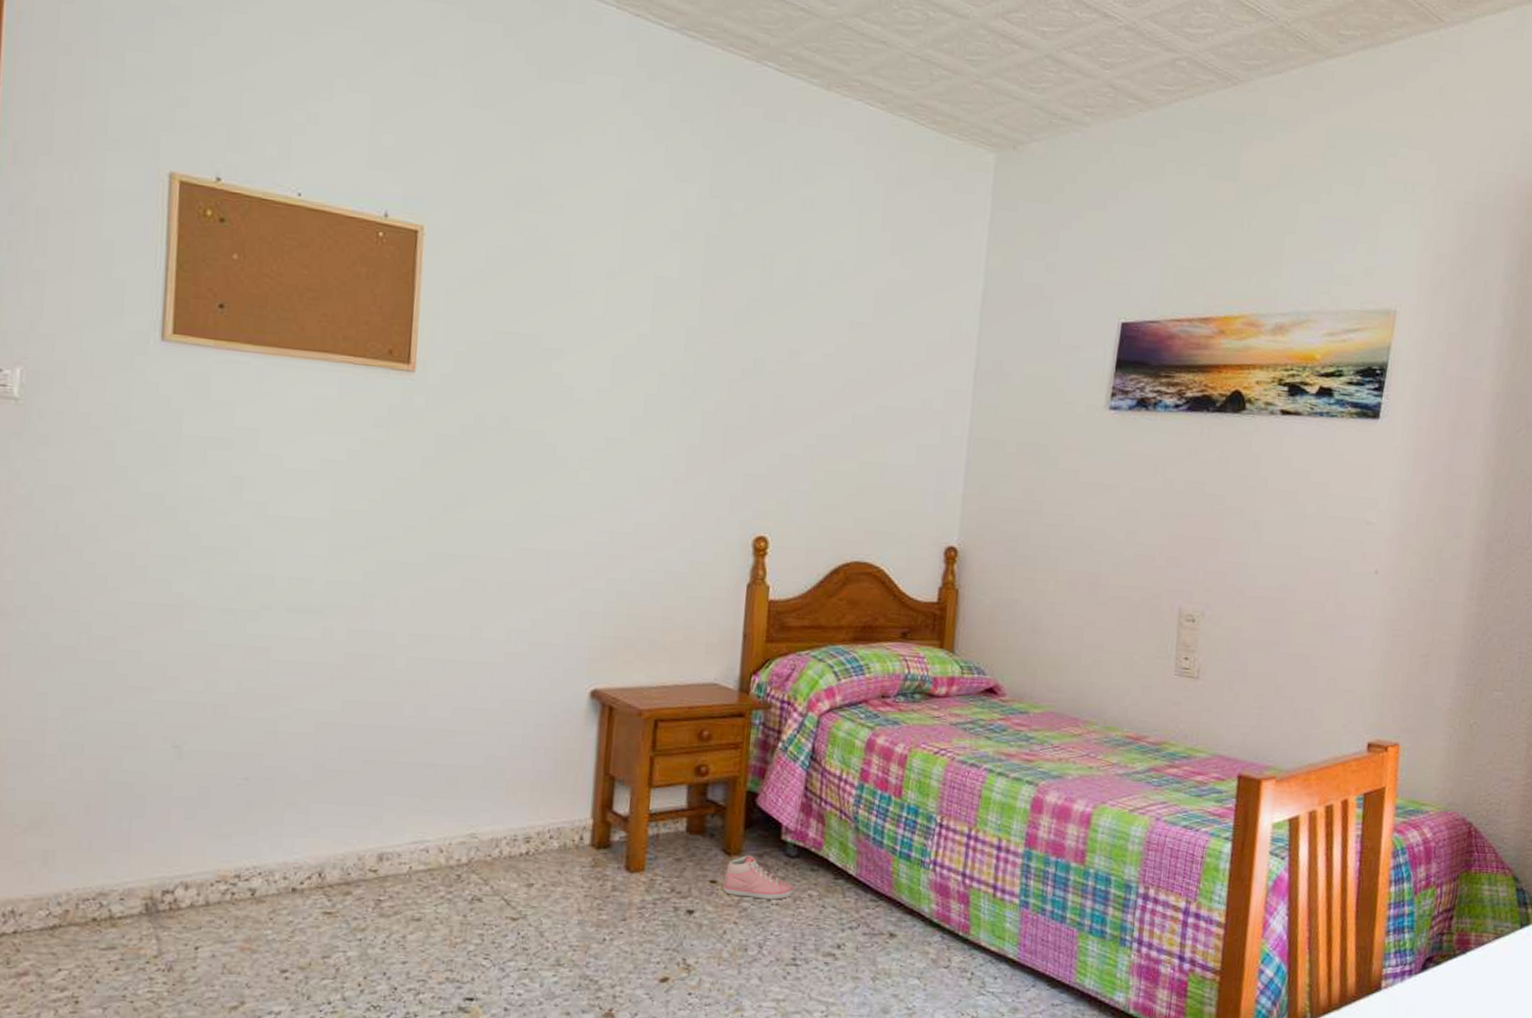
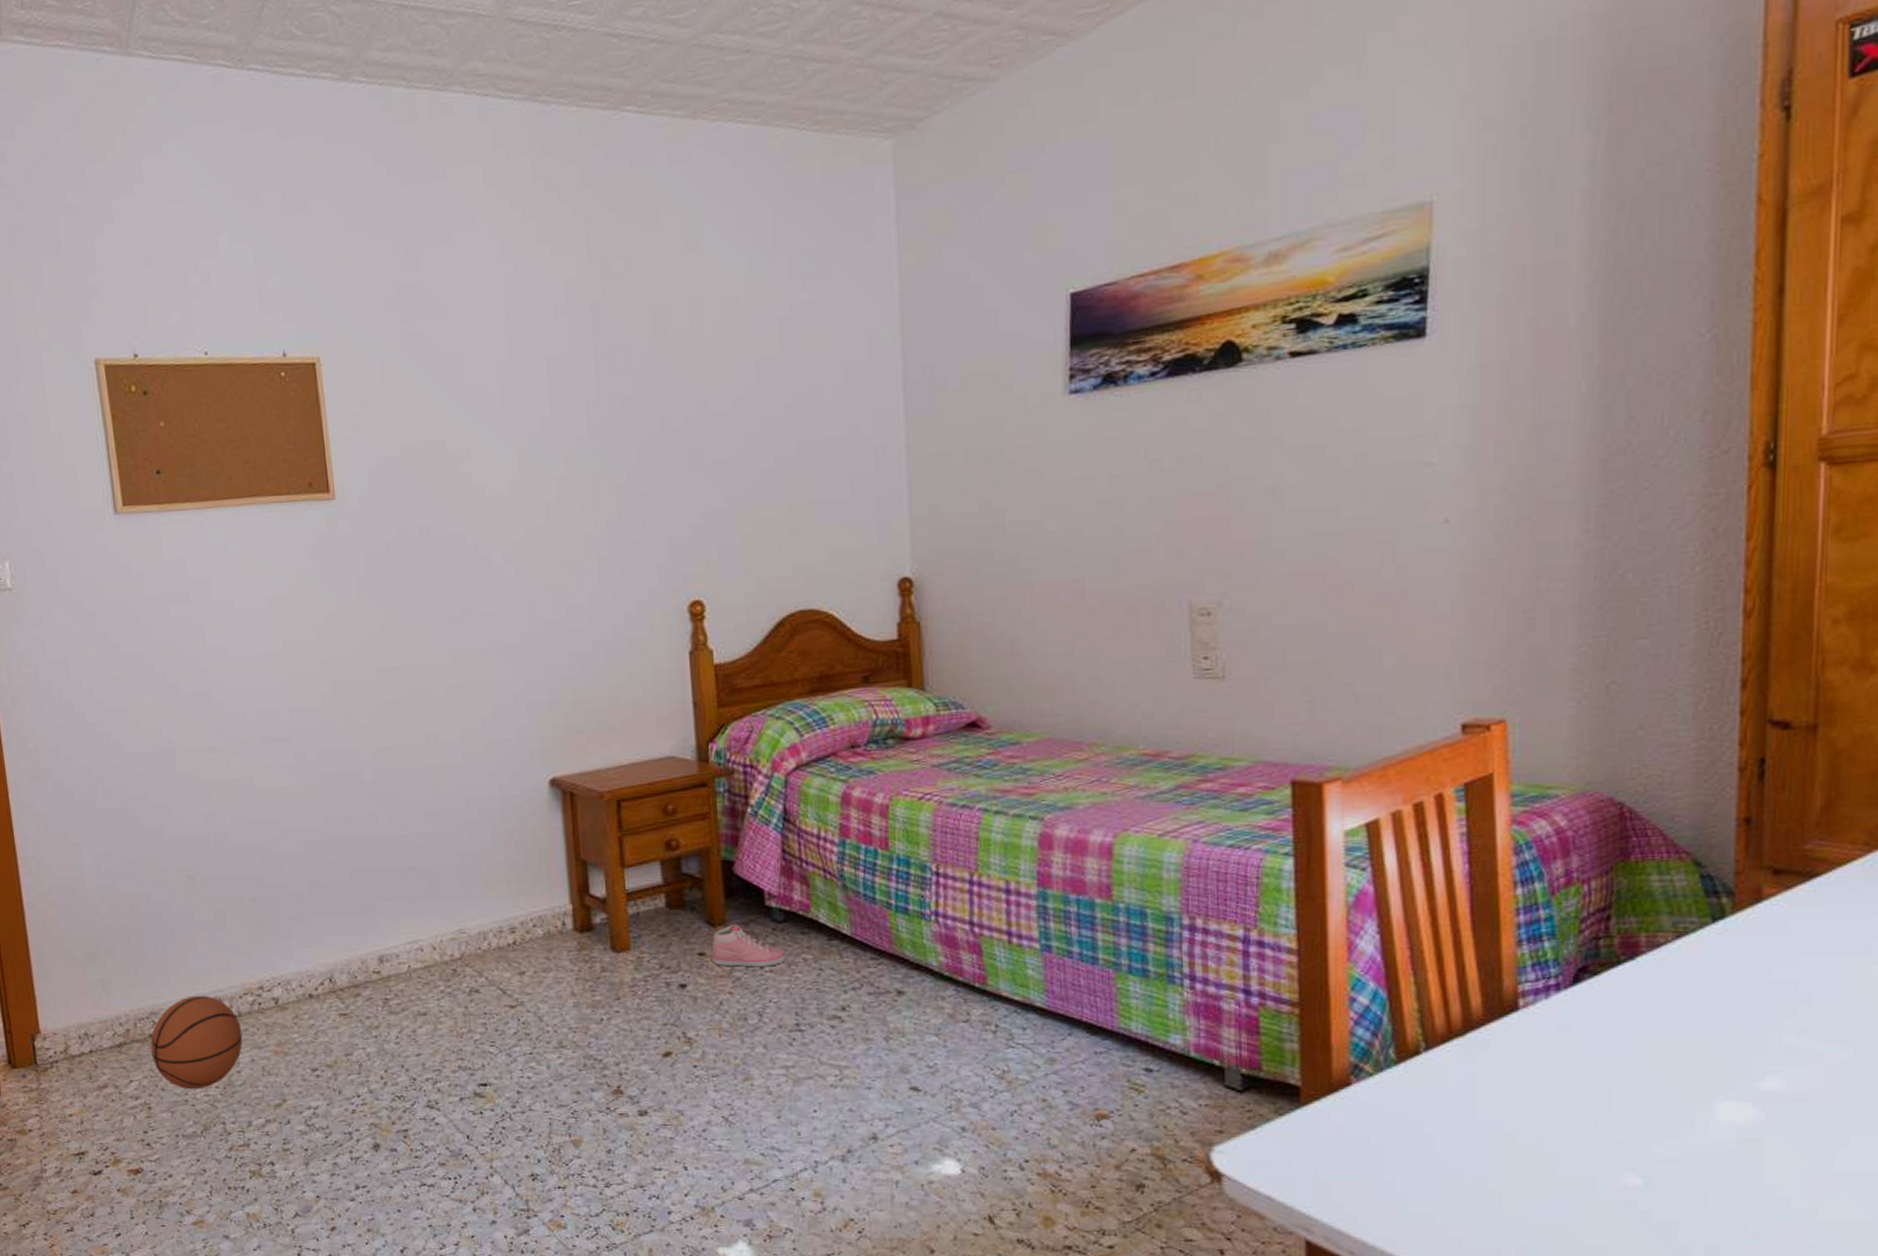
basketball: none [90,878,207,985] -> present [150,995,243,1090]

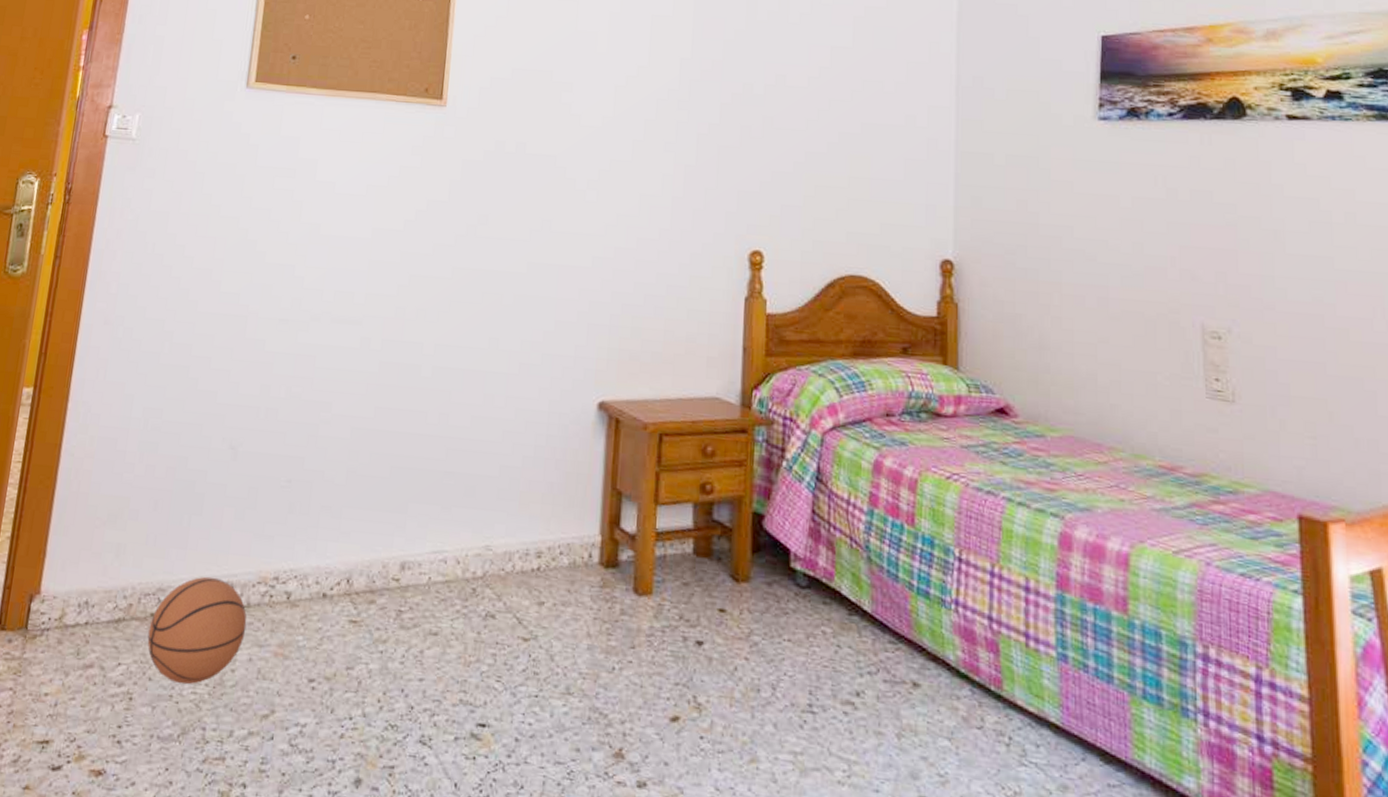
sneaker: present [711,924,787,968] -> none [732,582,807,635]

